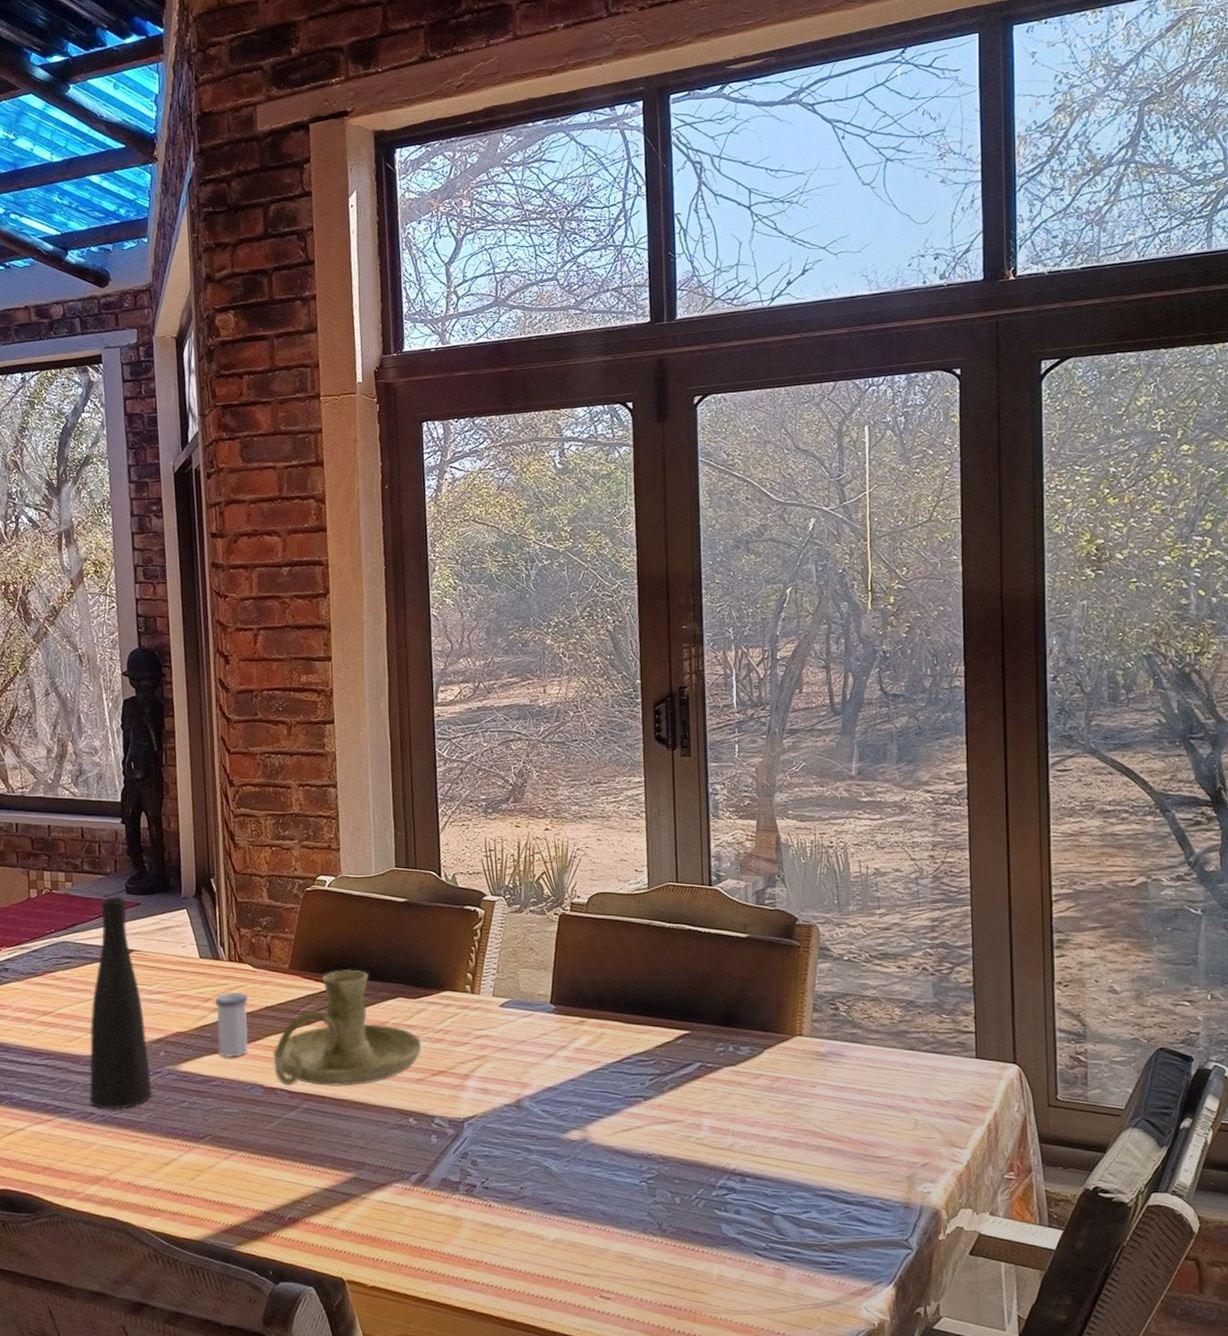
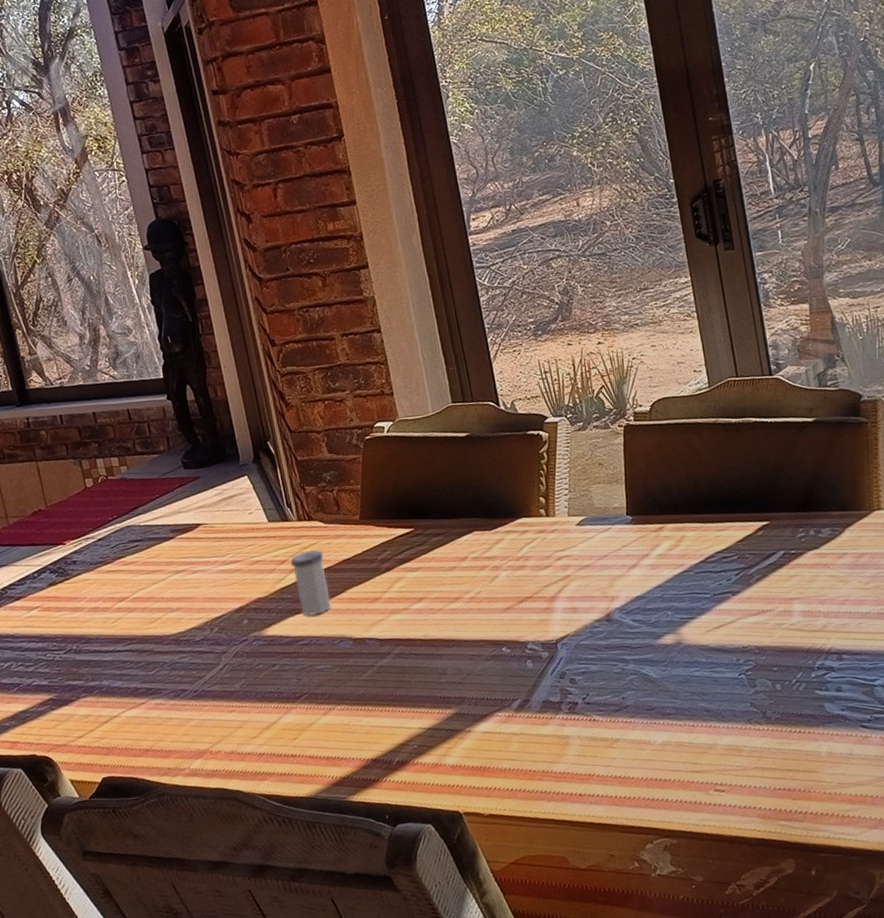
vase: present [89,896,153,1110] -> none [160,472,243,685]
candle holder: present [272,969,422,1087] -> none [356,510,505,634]

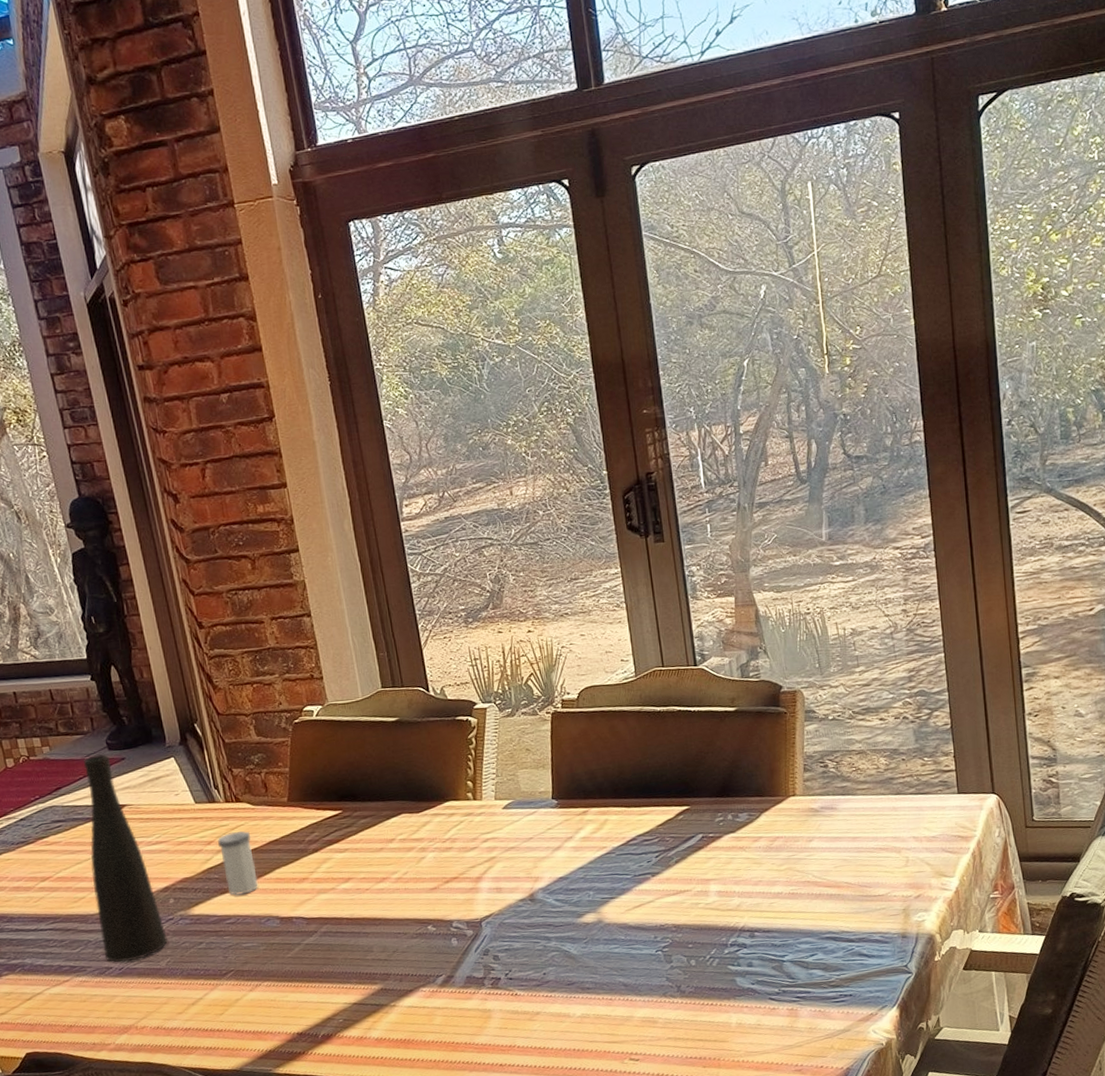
vase: none [160,472,243,685] -> present [83,753,169,963]

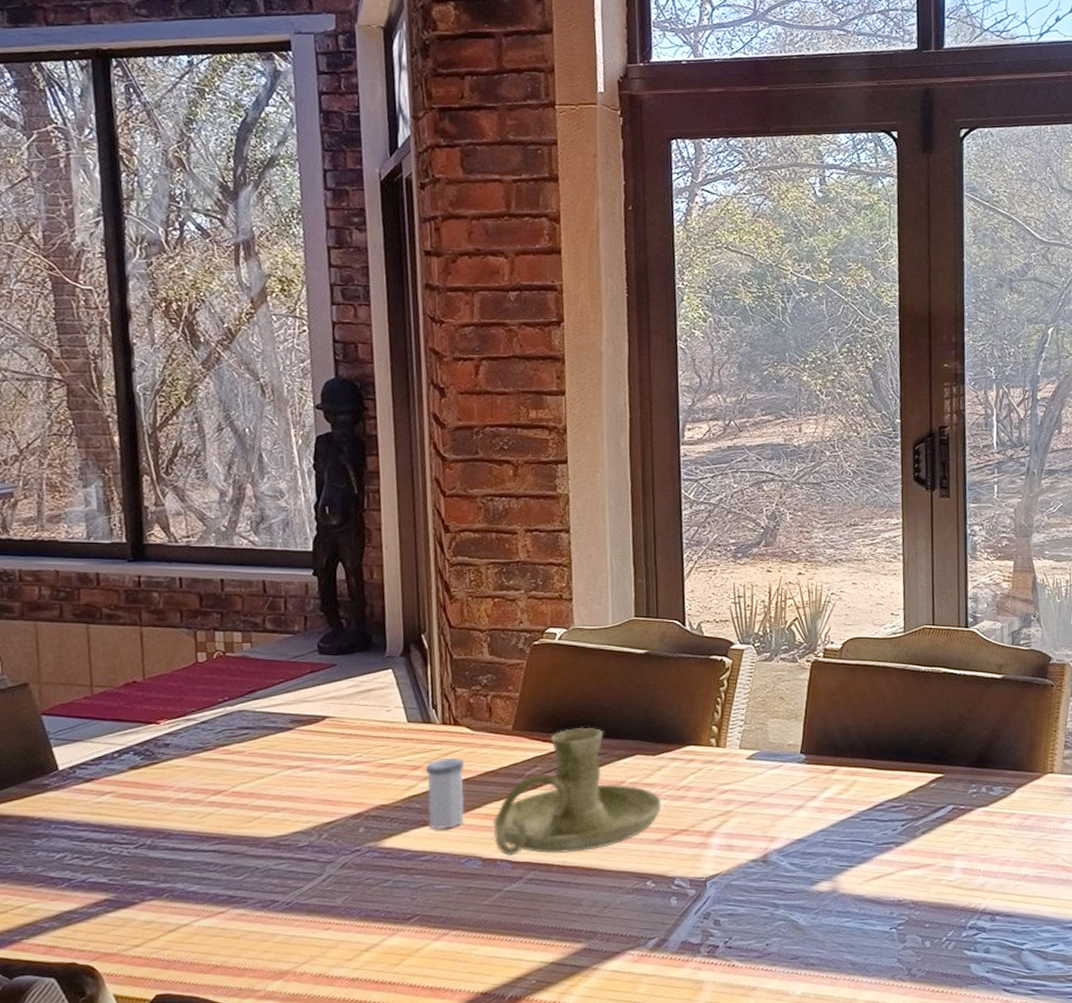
vase: present [83,753,169,963] -> none [271,657,350,896]
candle holder: none [283,792,431,913] -> present [492,727,662,856]

